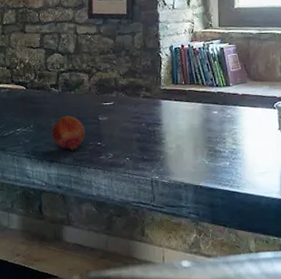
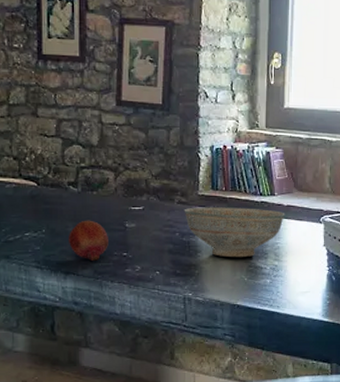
decorative bowl: none [148,98,241,144] -> present [184,207,285,258]

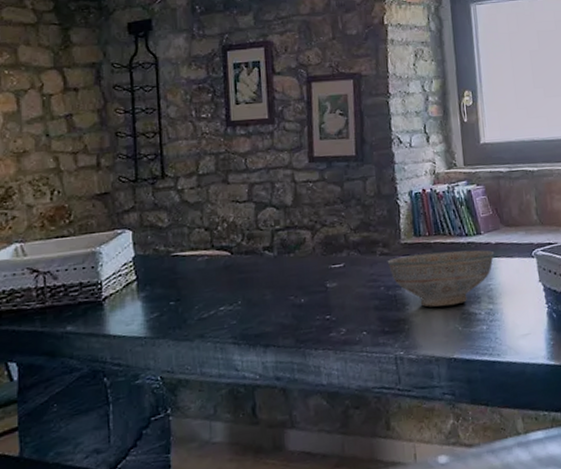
fruit: present [68,220,108,261] -> none [265,284,310,329]

